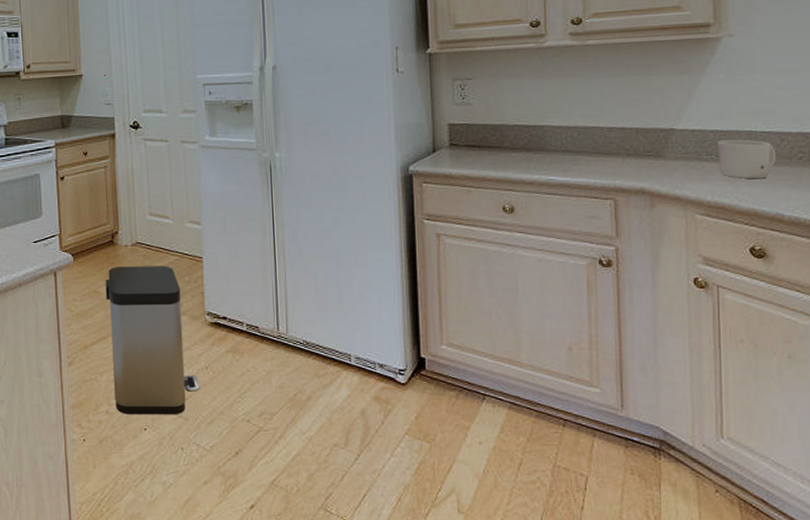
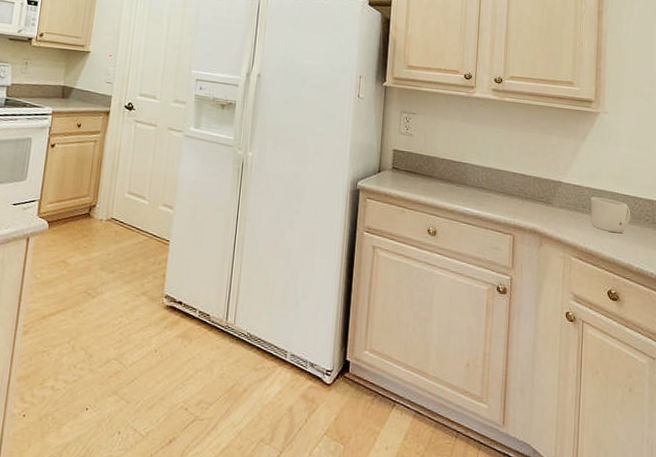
pedal bin: present [105,265,200,414] -> none [62,239,147,396]

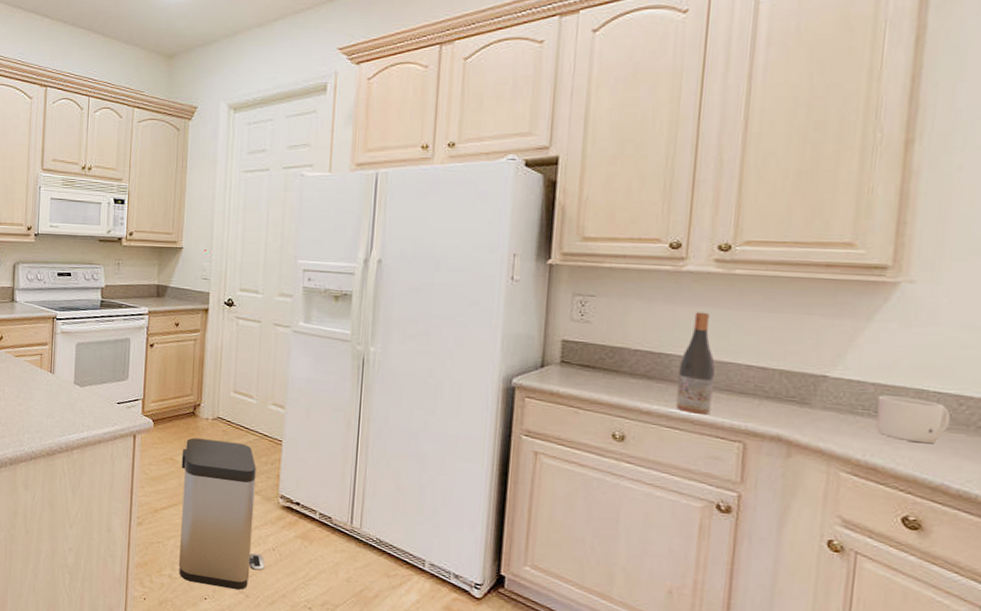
pedal bin: none [62,239,147,396] -> present [179,437,265,590]
wine bottle: none [470,129,494,212] -> present [676,312,715,415]

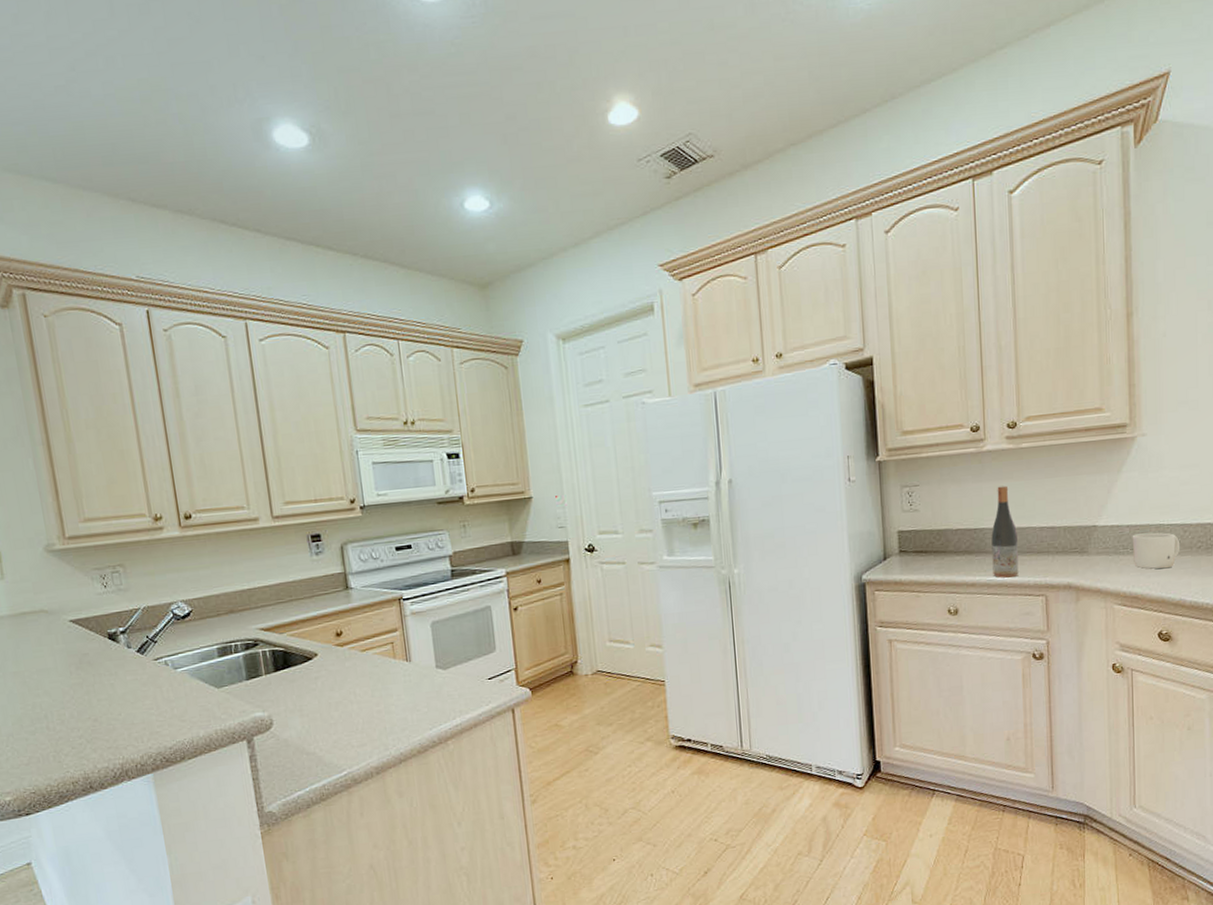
pedal bin: present [179,437,265,590] -> none [566,692,667,847]

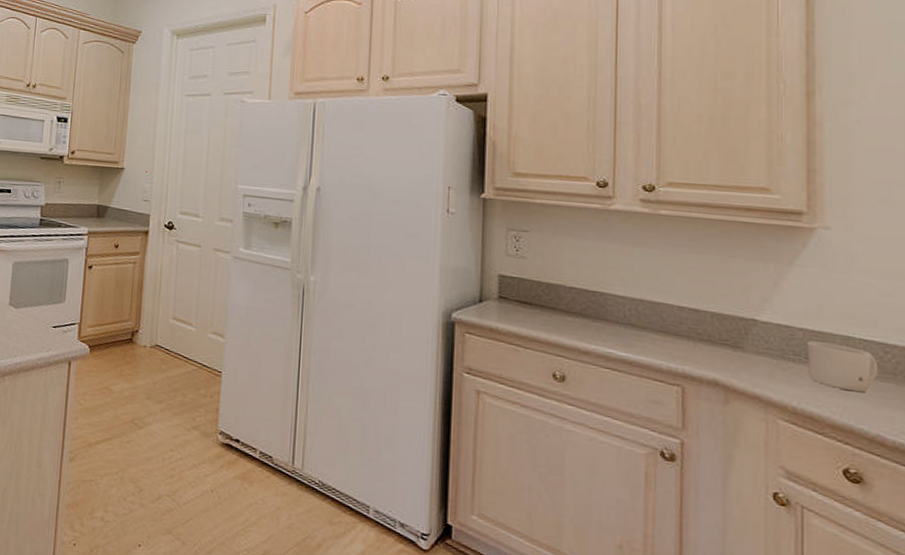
wine bottle: present [991,485,1019,578] -> none [613,251,648,356]

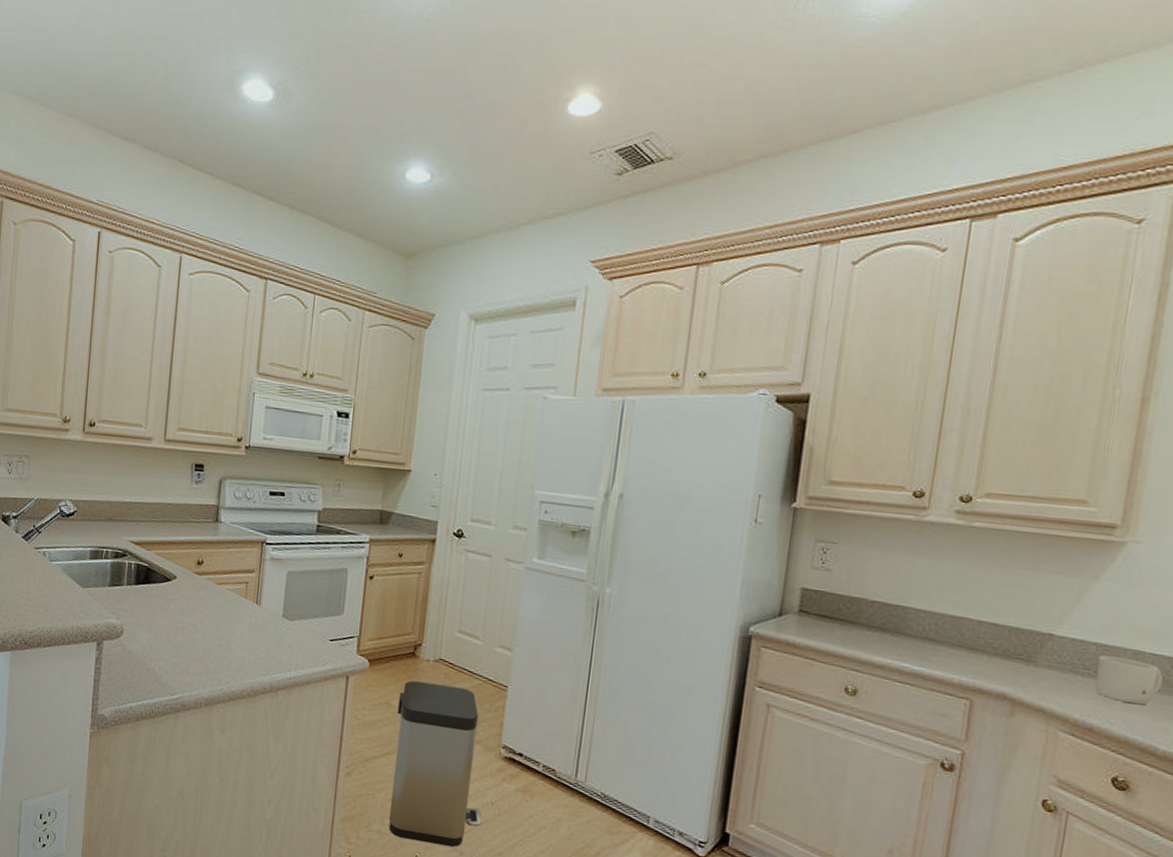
pedal bin: none [112,366,203,536] -> present [389,680,482,847]

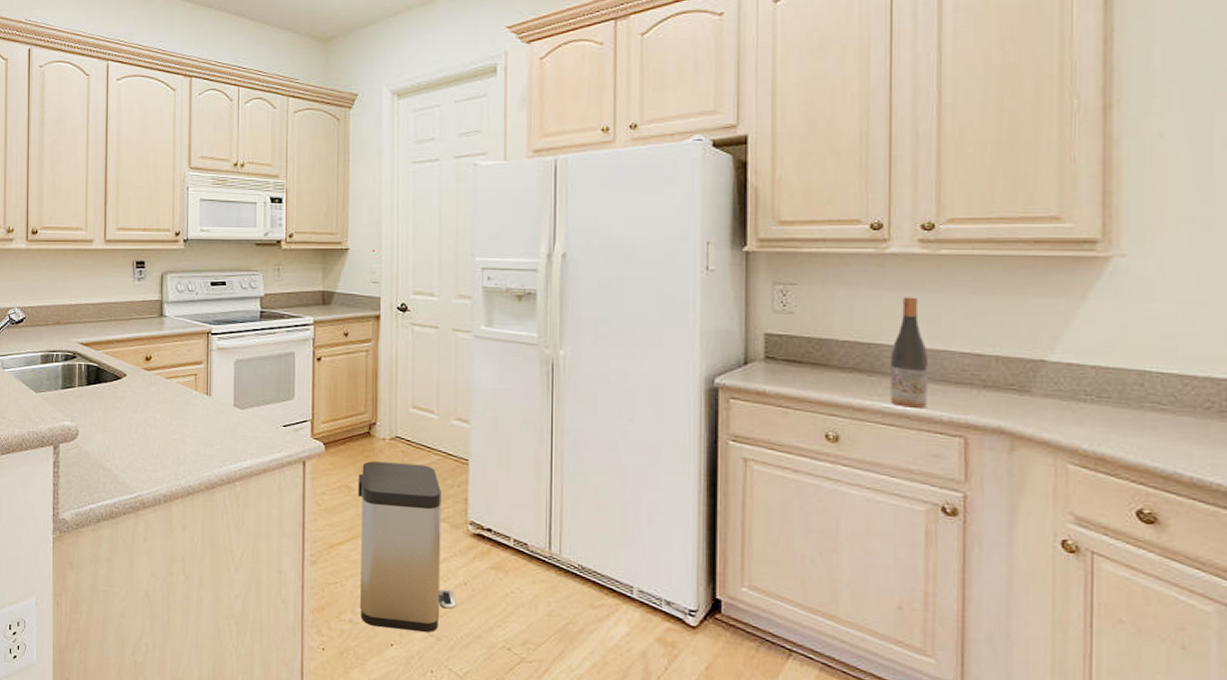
wine bottle: none [908,564,949,670] -> present [890,297,928,408]
mug: present [1095,655,1164,706] -> none [1099,378,1177,429]

